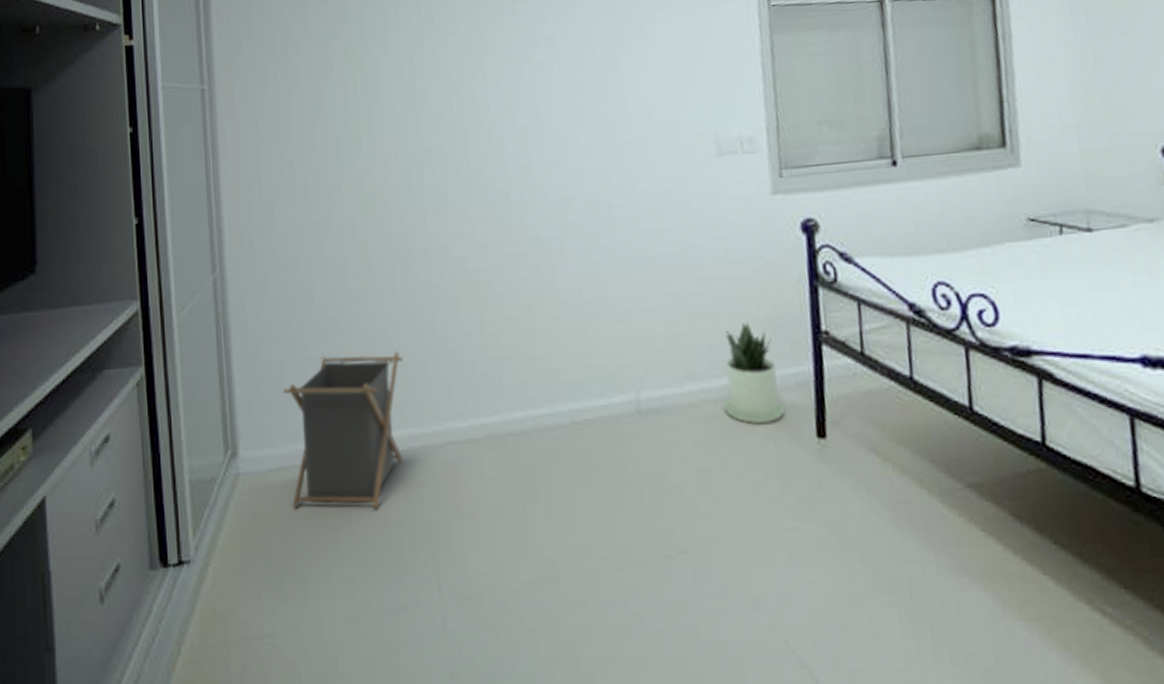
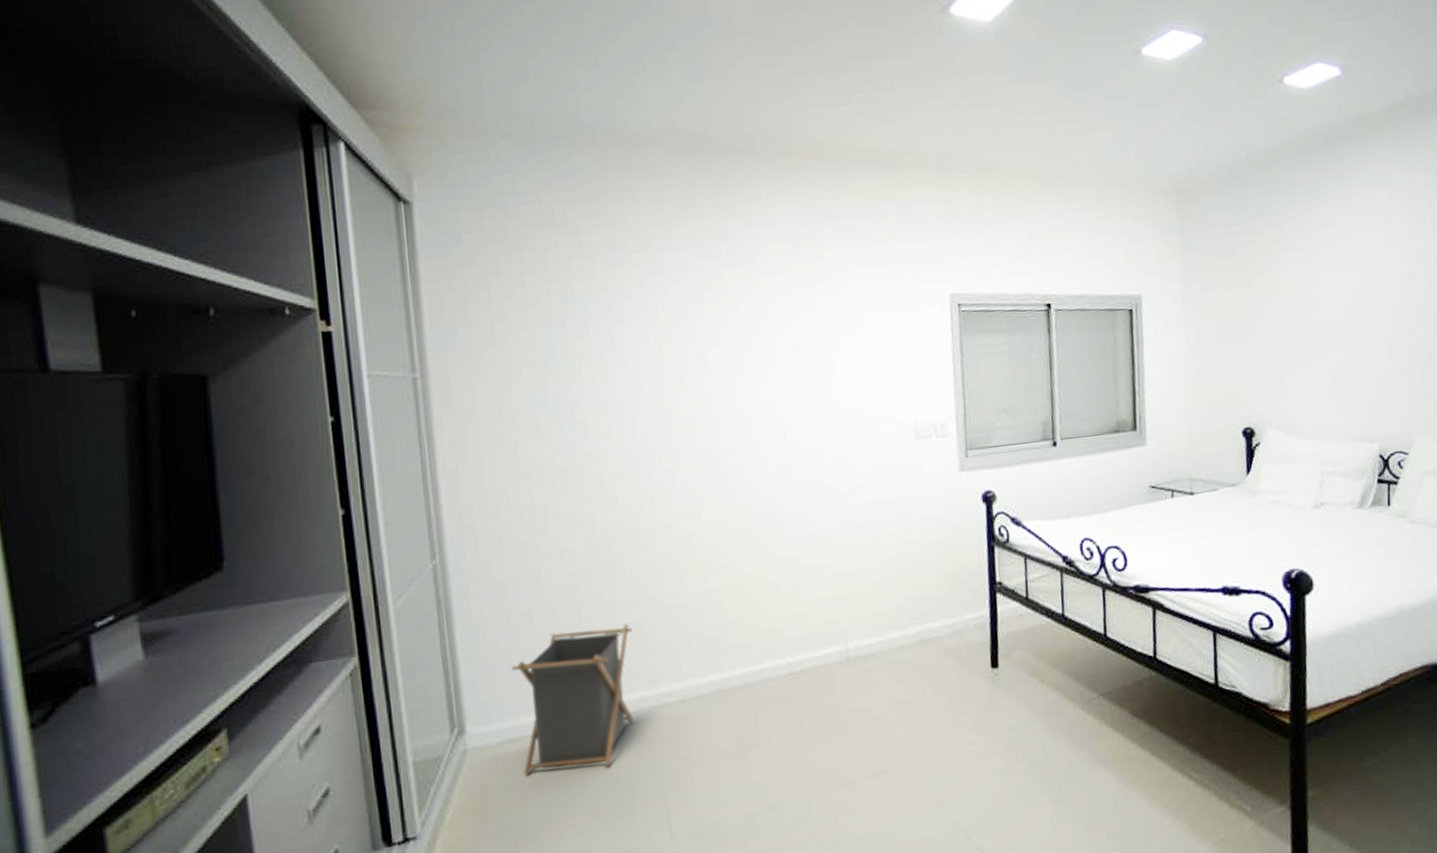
planter: present [723,321,784,423] -> none [917,578,966,661]

